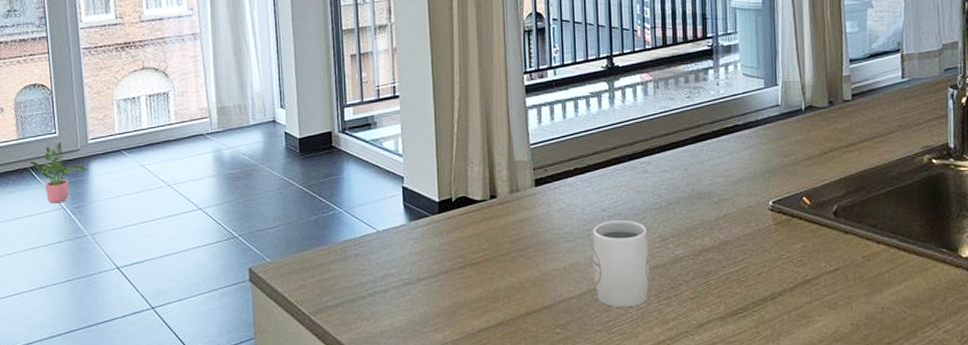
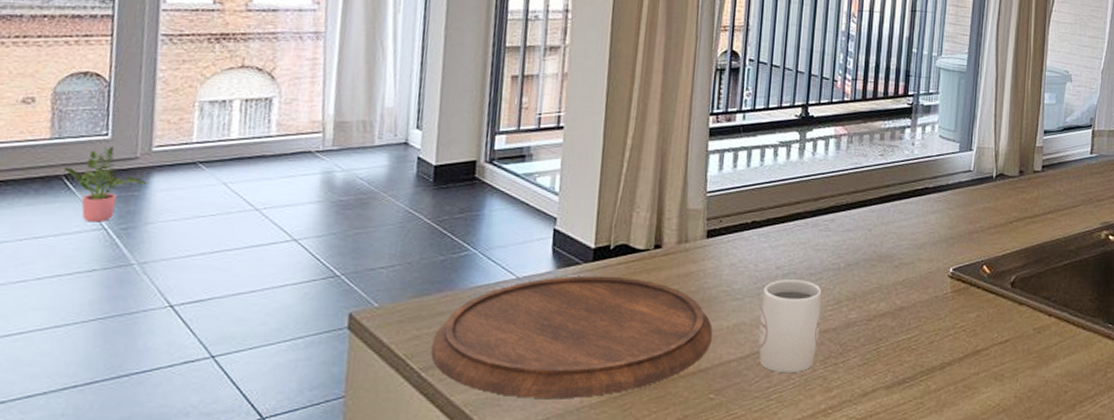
cutting board: none [316,225,551,336] -> present [431,275,712,398]

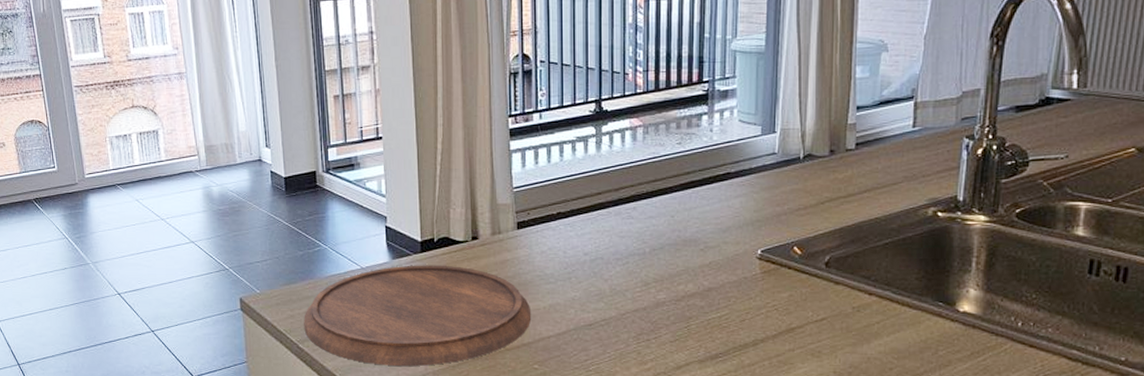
potted plant: present [64,146,146,222] -> none [33,176,86,233]
mug: present [758,279,822,374] -> none [572,264,631,348]

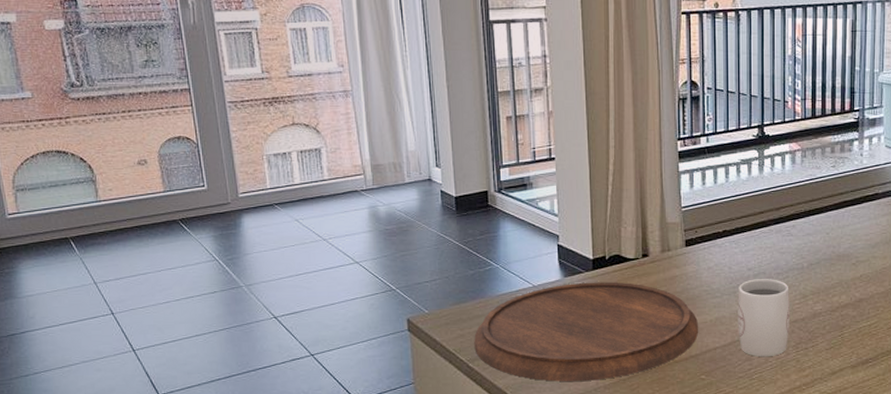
mug: none [572,264,631,348] -> present [736,279,791,358]

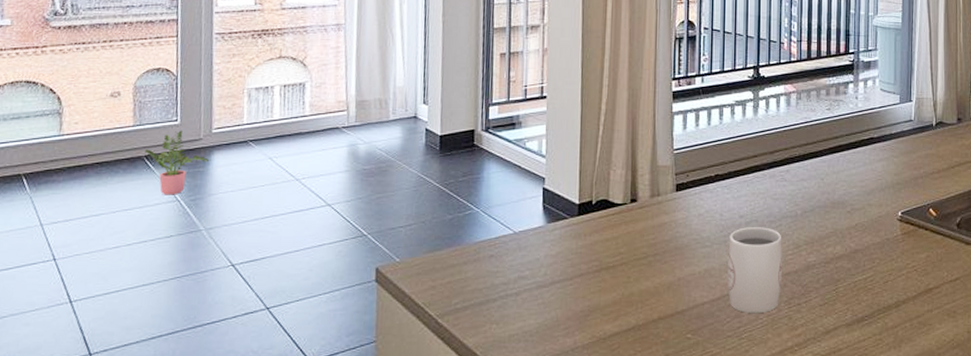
potted plant: none [179,195,239,255] -> present [145,130,209,195]
cutting board: present [474,282,698,382] -> none [445,228,686,340]

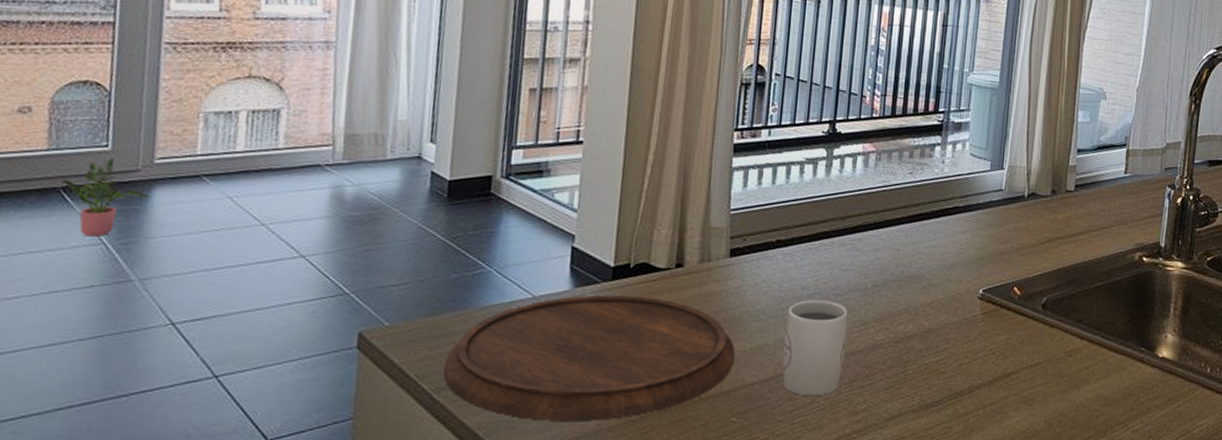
cutting board: none [445,228,686,340] -> present [443,295,735,421]

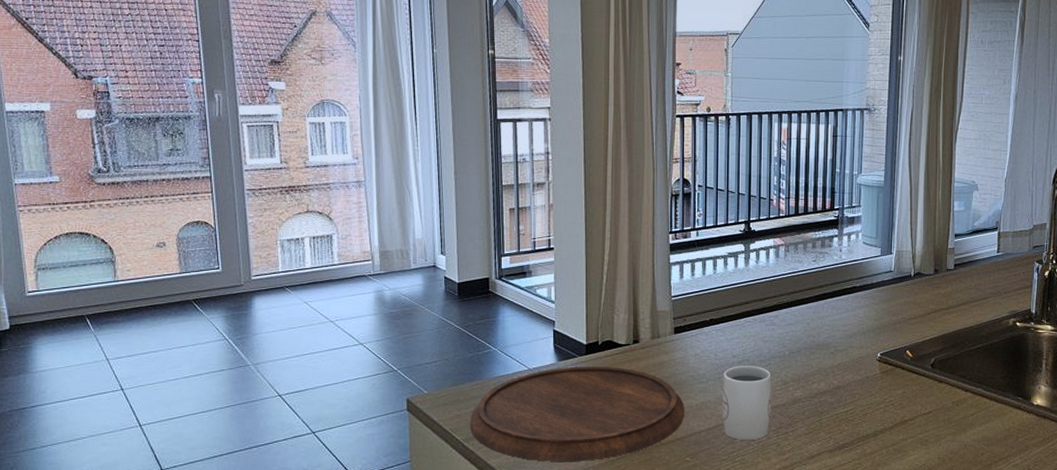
potted plant: present [62,158,148,237] -> none [193,277,250,334]

